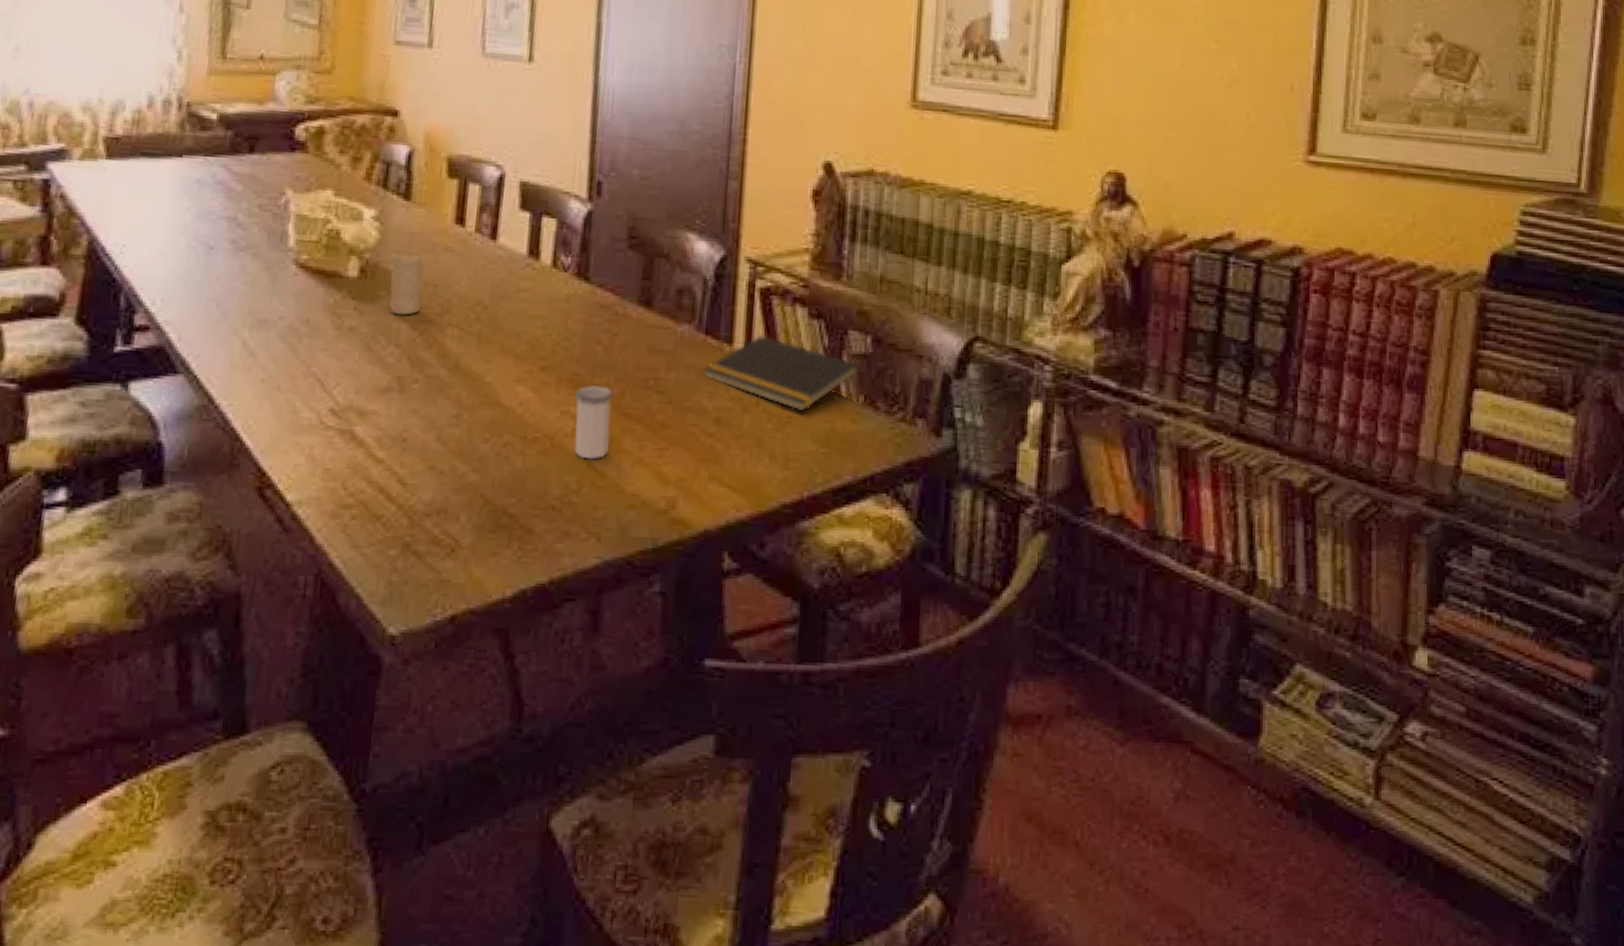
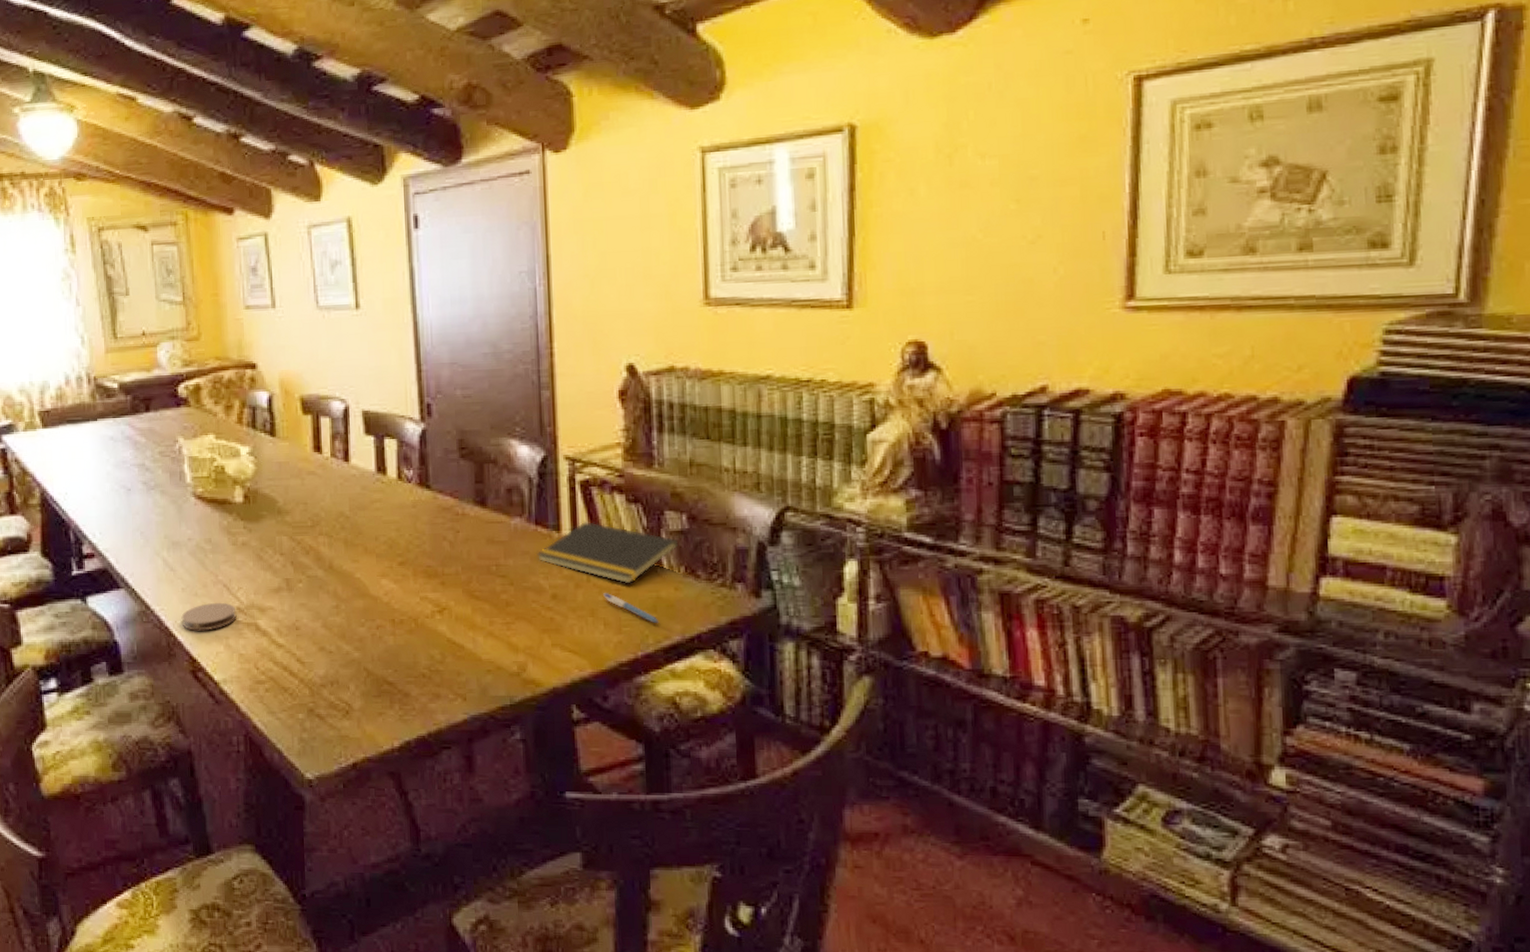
coaster: none [254,400,328,436] -> present [181,602,237,631]
candle: present [390,253,425,315] -> none [268,480,295,530]
salt shaker: present [574,385,613,460] -> none [431,575,464,635]
pen: none [772,420,831,460] -> present [603,593,660,624]

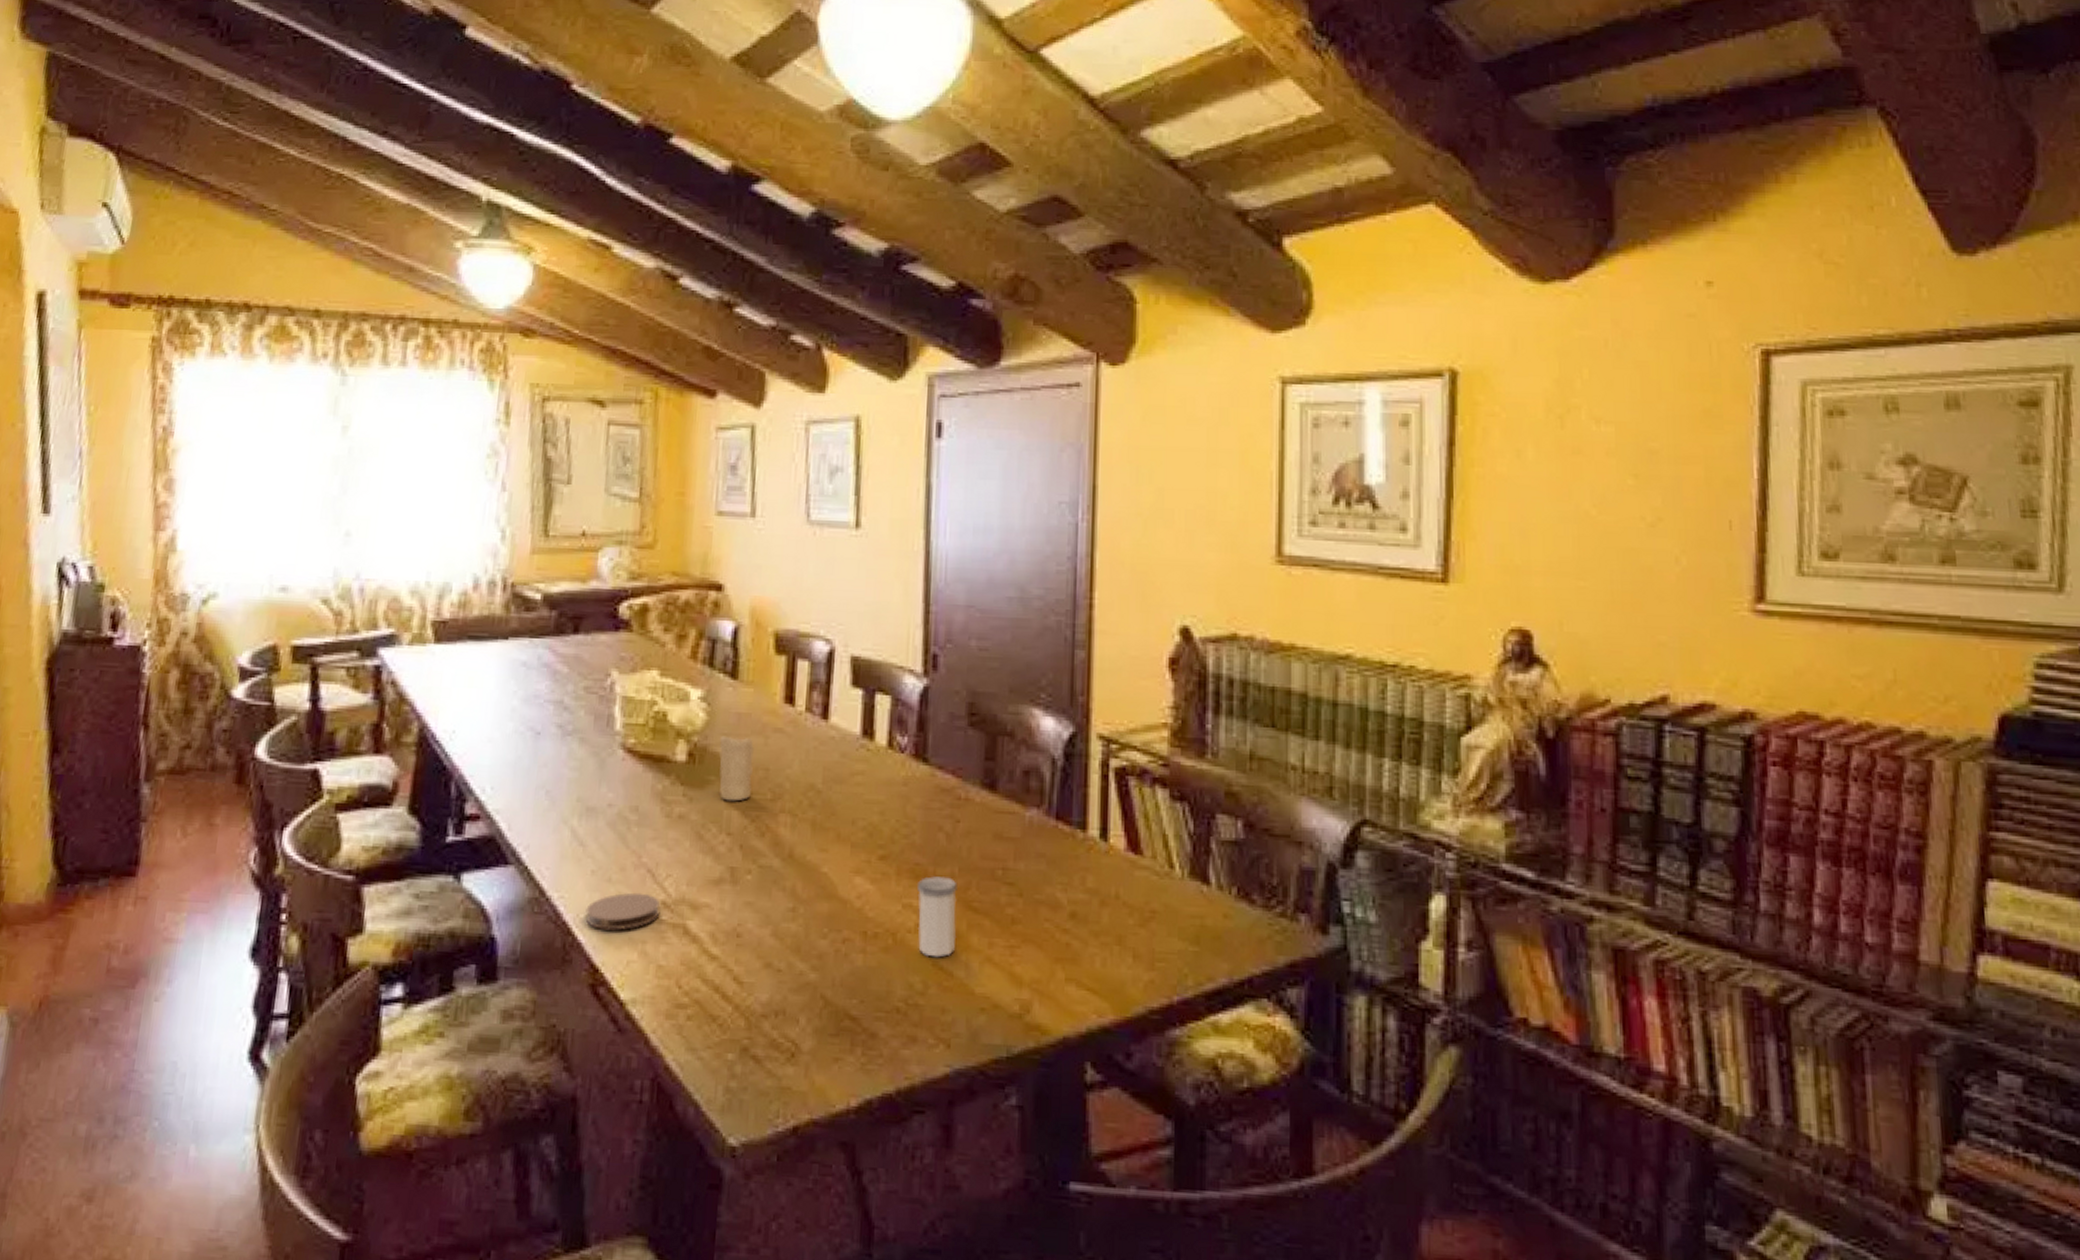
candle: none [268,480,295,530] -> present [719,735,754,802]
salt shaker: none [431,575,464,635] -> present [918,876,958,958]
notepad: present [536,521,679,584] -> none [1054,819,1232,906]
pen: present [603,593,660,624] -> none [1135,915,1202,961]

